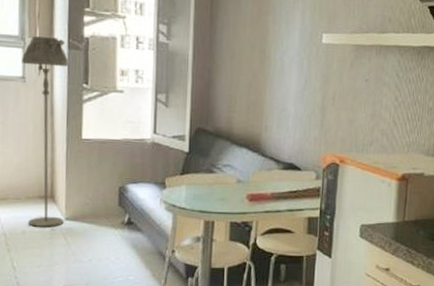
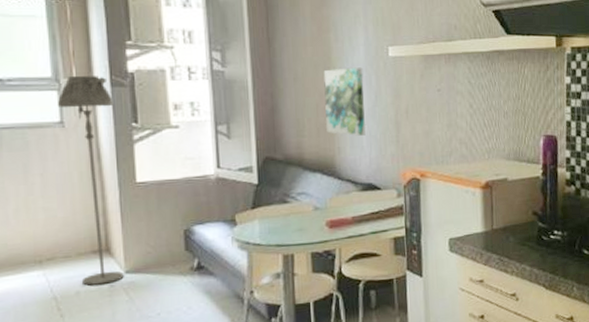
wall art: none [256,50,296,117] -> present [323,67,366,136]

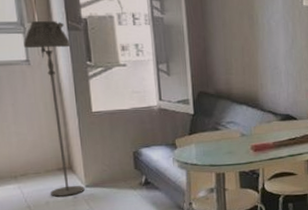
wall art: present [323,67,366,136] -> none [247,15,284,74]

